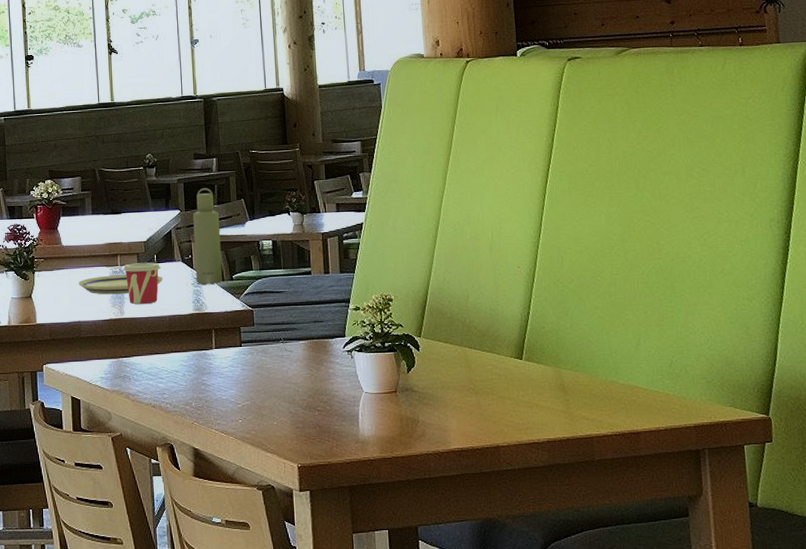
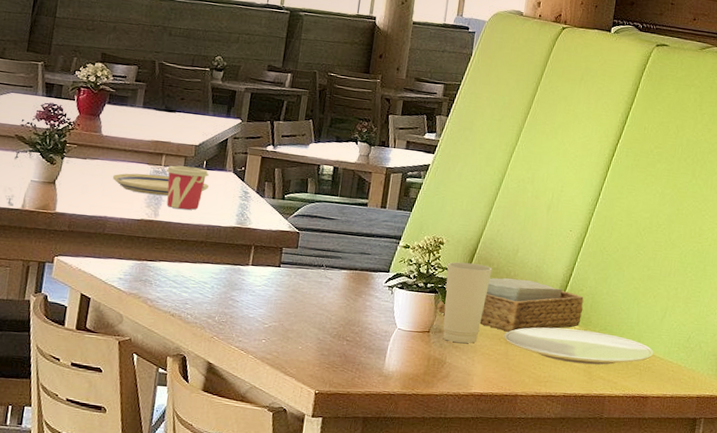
bottle: present [193,188,223,284] -> none [244,101,284,201]
napkin holder: none [398,324,550,382] -> present [436,277,584,332]
cup: none [400,316,447,400] -> present [443,262,493,344]
plate: none [472,369,636,406] -> present [504,327,654,365]

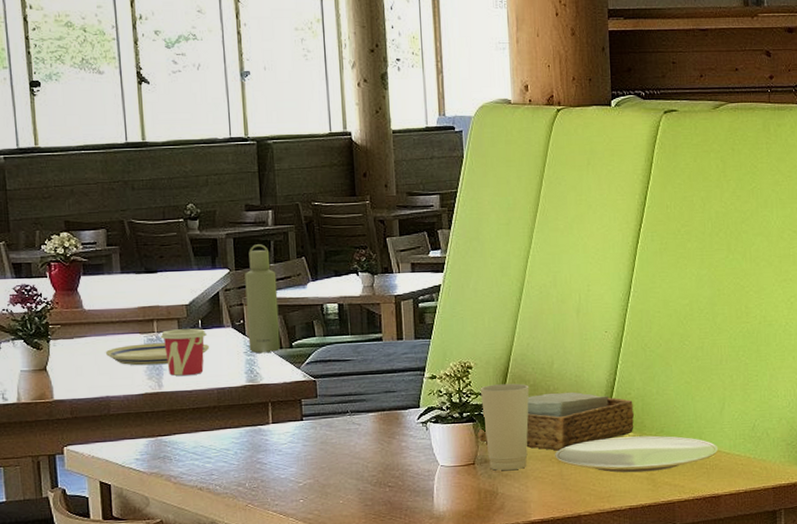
bottle: none [244,101,284,201] -> present [244,244,281,353]

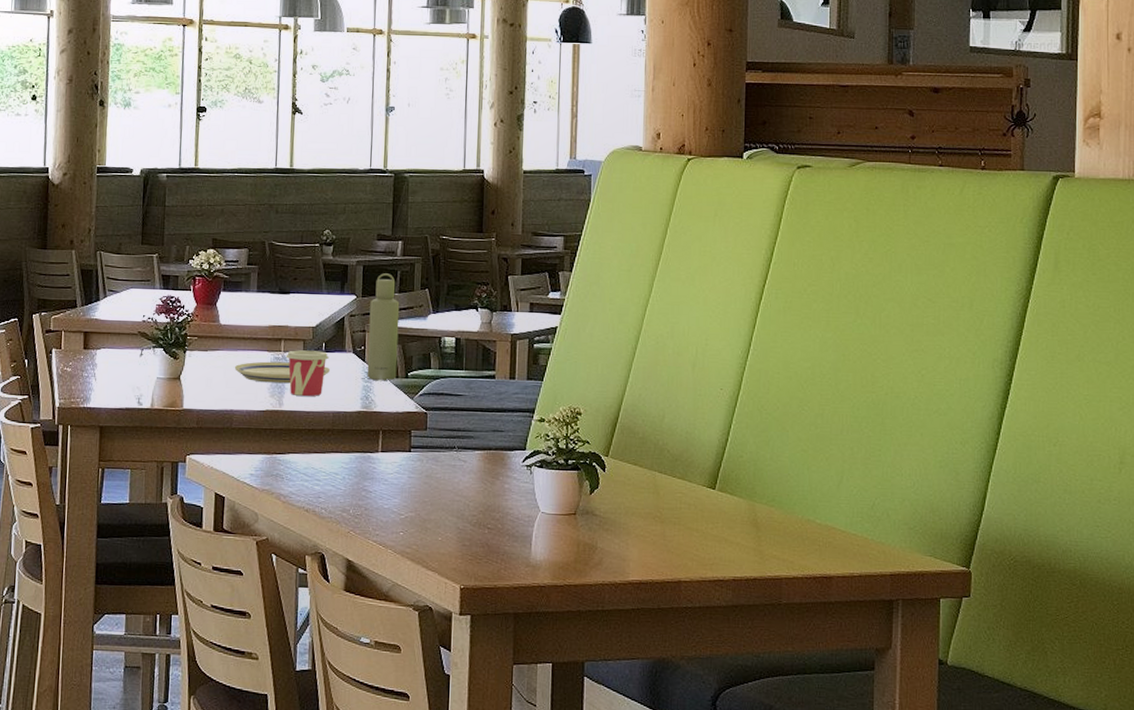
napkin holder: present [477,392,635,451] -> none [581,447,746,510]
cup: present [480,383,530,471] -> none [587,433,638,525]
plate: present [555,435,719,473] -> none [659,501,834,543]

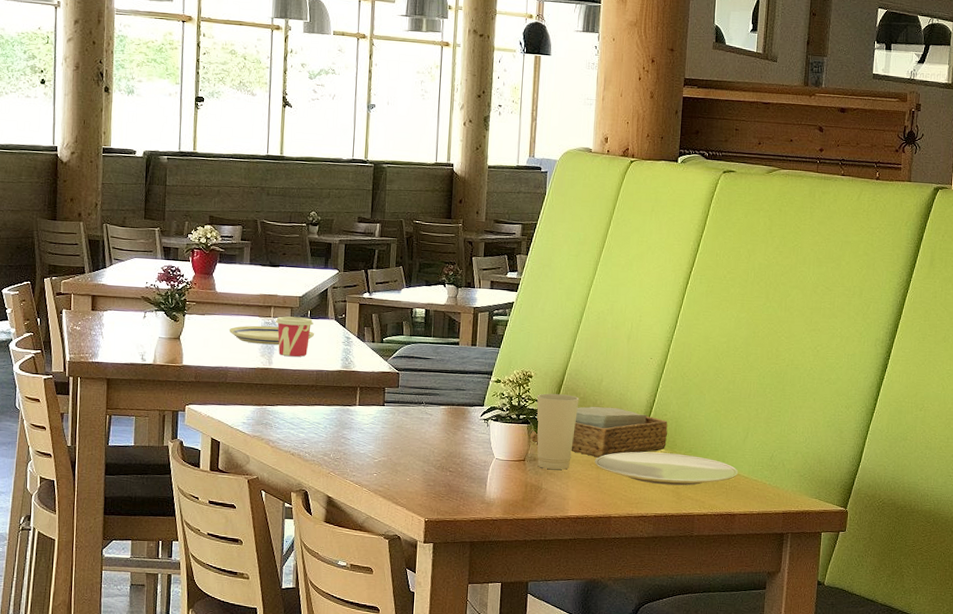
bottle: present [367,273,400,380] -> none [347,251,377,345]
napkin holder: none [581,447,746,510] -> present [530,406,668,458]
cup: none [587,433,638,525] -> present [536,393,579,470]
plate: none [659,501,834,543] -> present [595,451,739,486]

